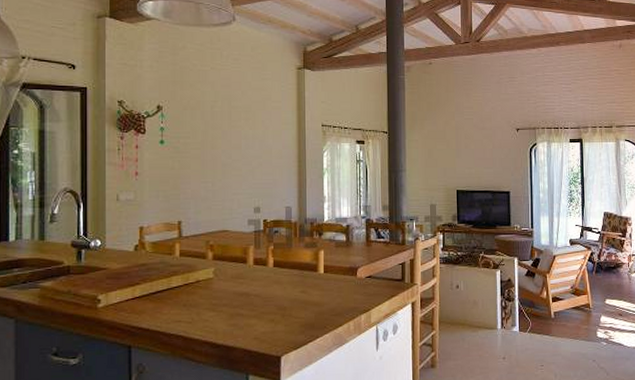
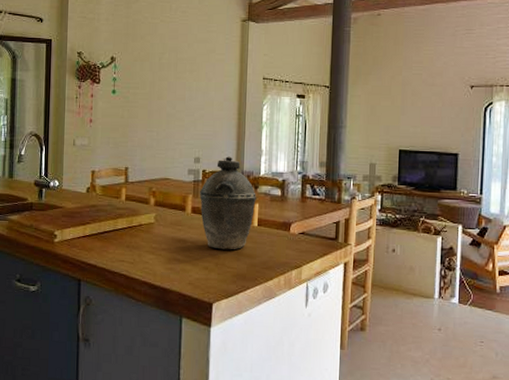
kettle: none [261,204,321,300] -> present [199,156,256,250]

